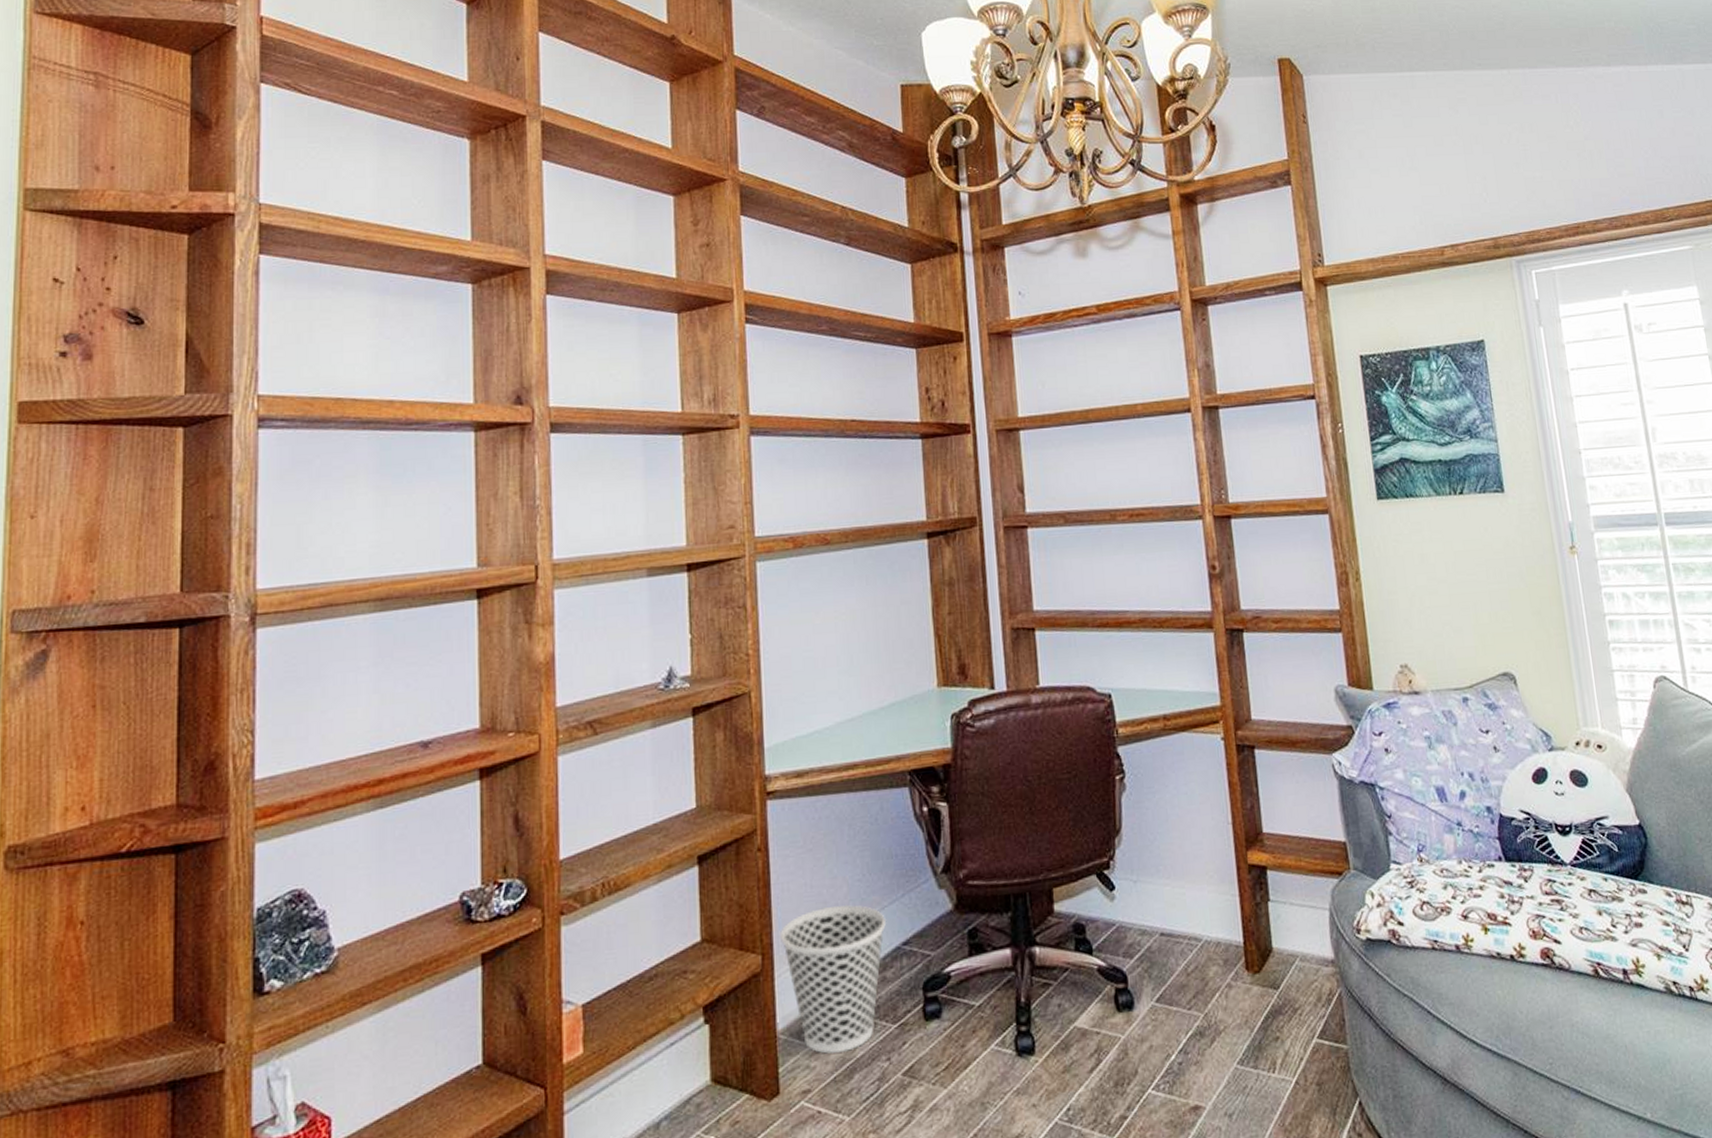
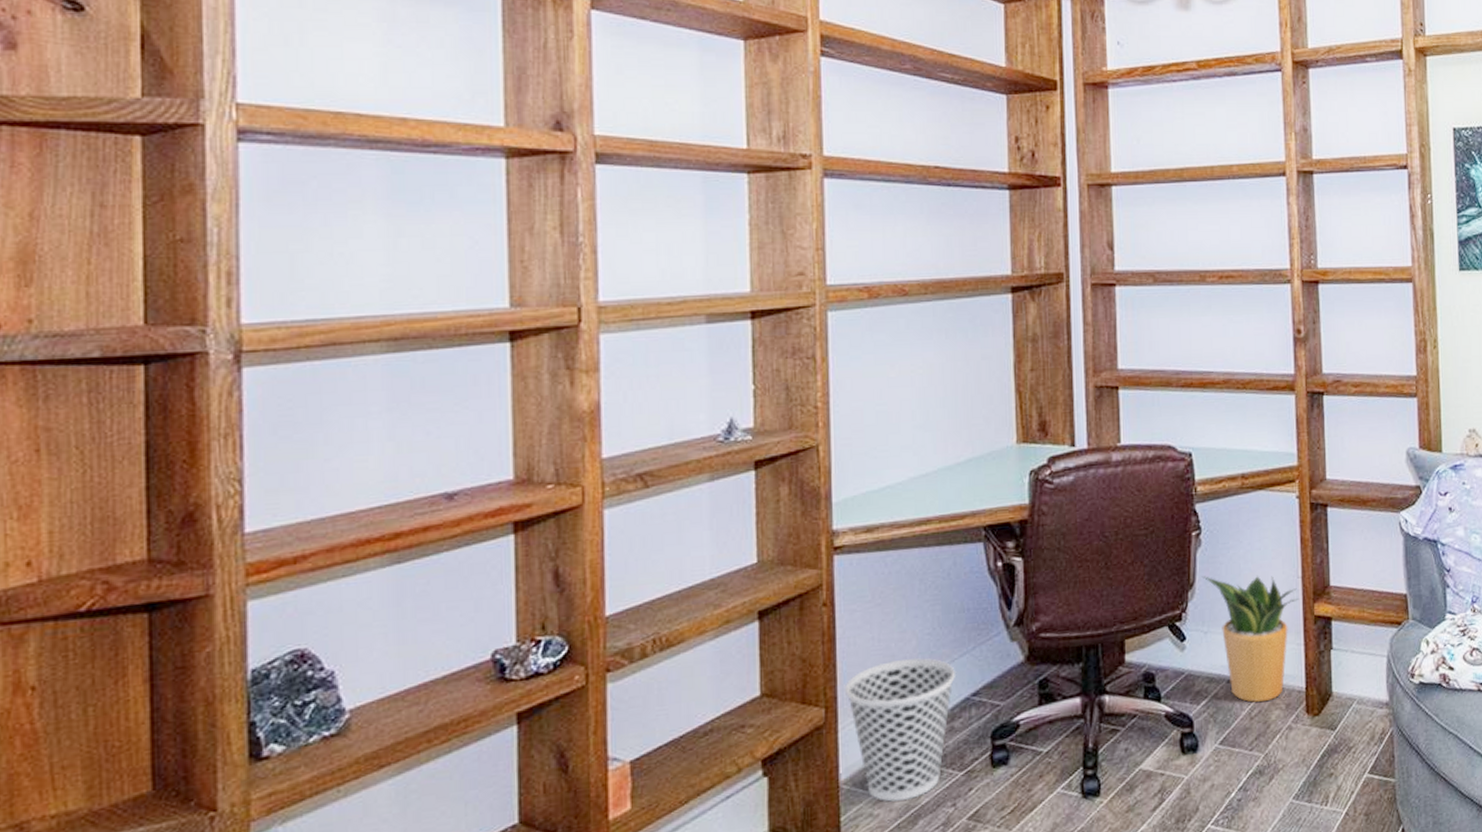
potted plant: none [1128,820,1230,958] -> present [1201,575,1299,703]

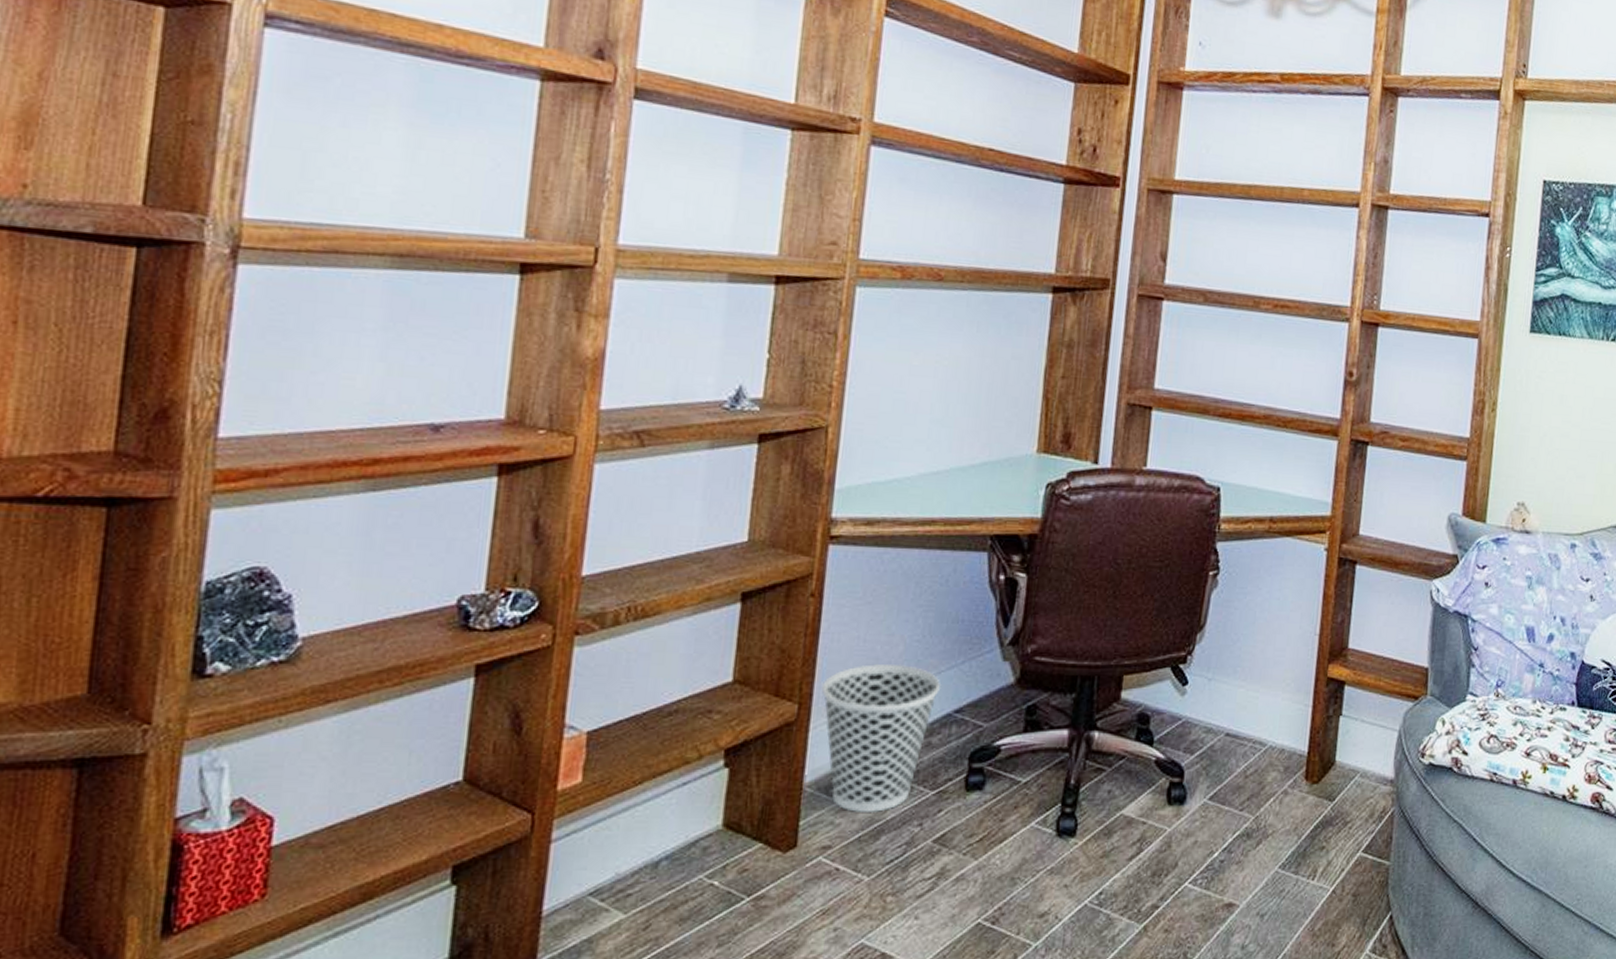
potted plant: present [1201,575,1299,703] -> none [1213,619,1313,762]

